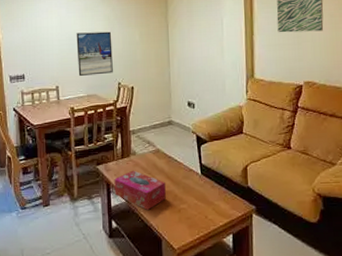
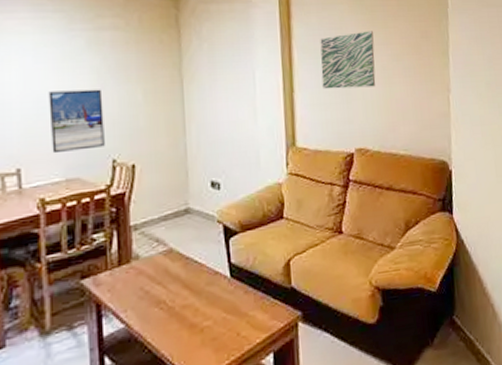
tissue box: present [114,170,166,210] -> none [107,281,183,335]

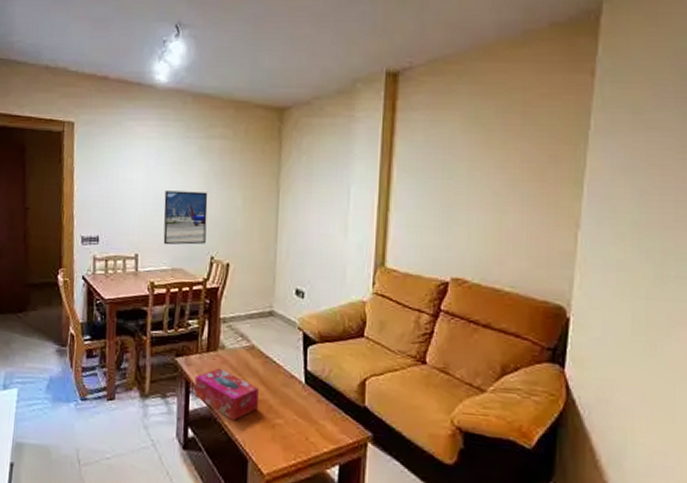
tissue box: none [107,281,183,335] -> present [194,368,259,420]
wall art: present [320,31,376,90] -> none [421,152,487,214]

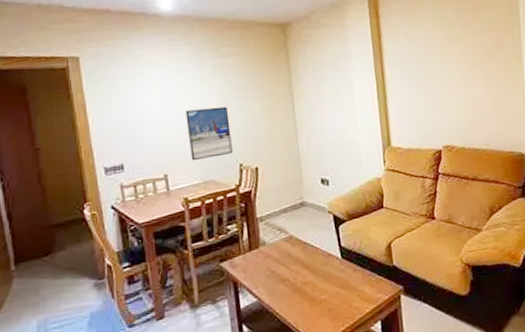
tissue box: present [194,368,259,420] -> none [242,263,304,307]

